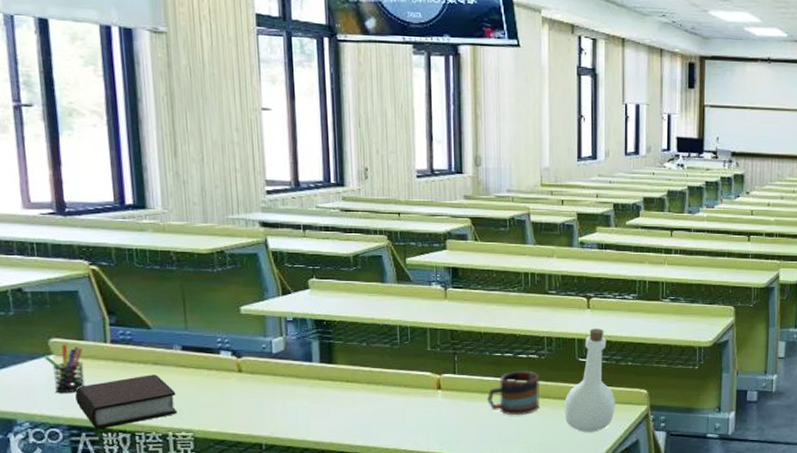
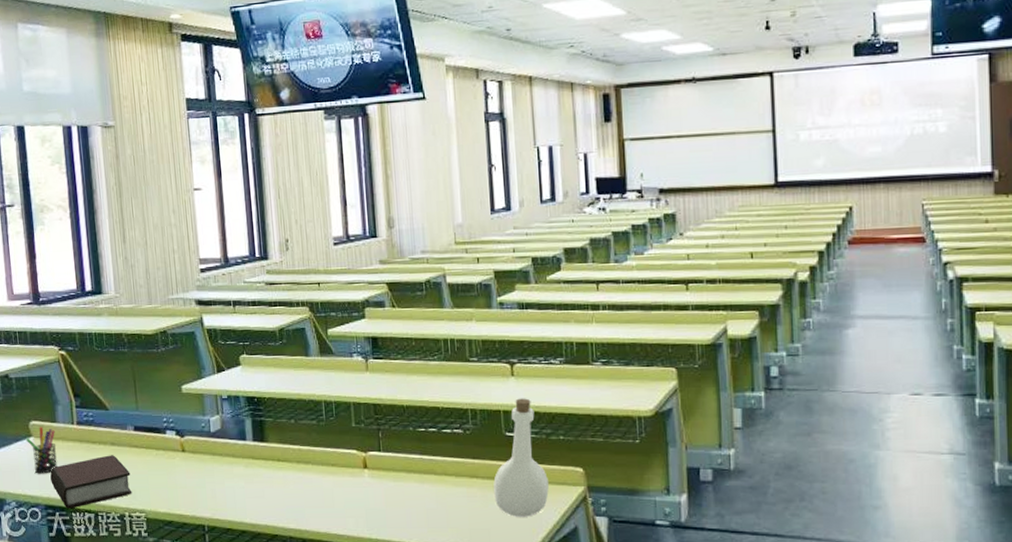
mug: present [487,370,539,416] -> none [413,447,468,498]

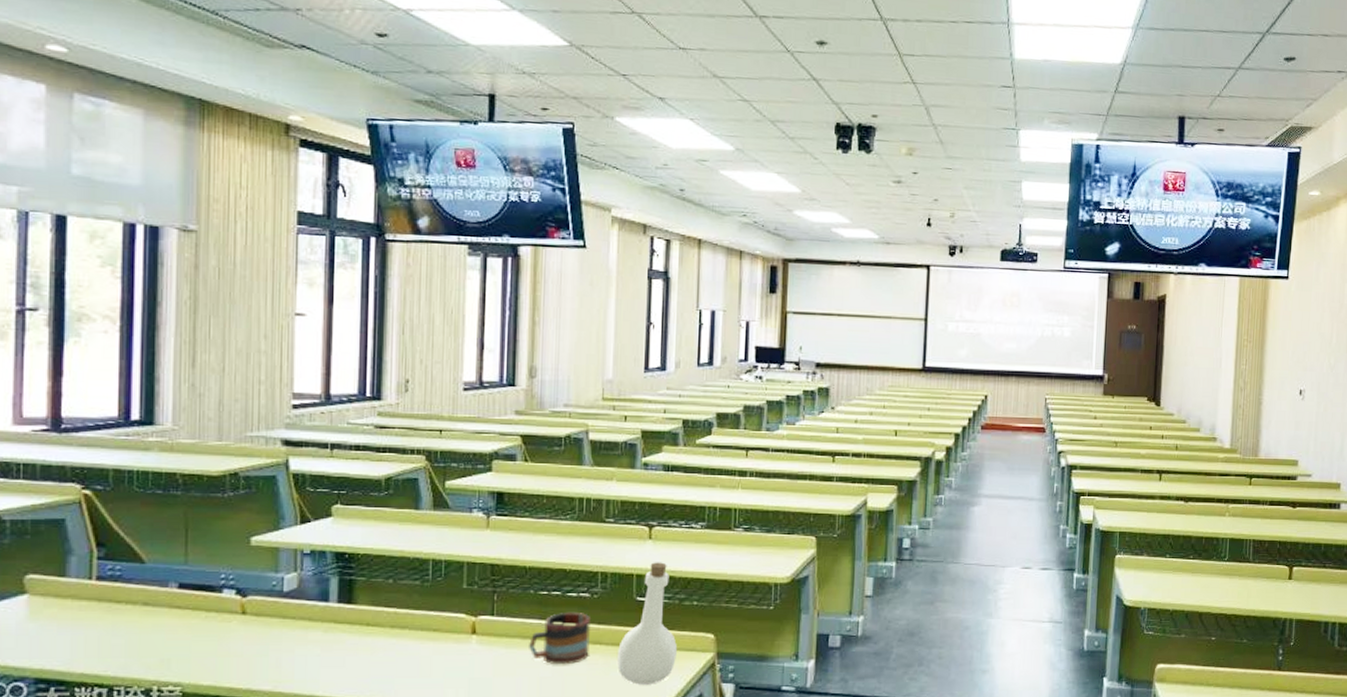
pen holder: present [25,427,57,474] -> none [16,582,63,640]
bible: present [50,455,132,509] -> none [48,617,166,683]
mug: none [413,447,468,498] -> present [529,611,590,665]

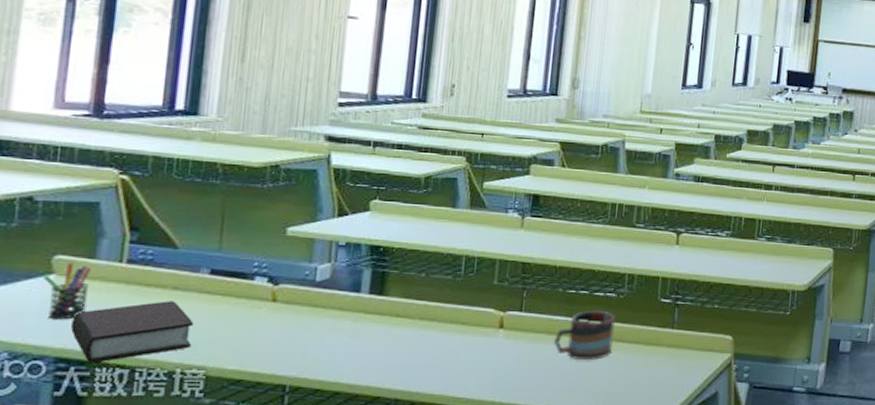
pen holder: none [16,582,63,640] -> present [42,262,92,320]
bible: none [48,617,166,683] -> present [71,301,194,363]
bottle: present [617,562,677,685] -> none [638,266,697,382]

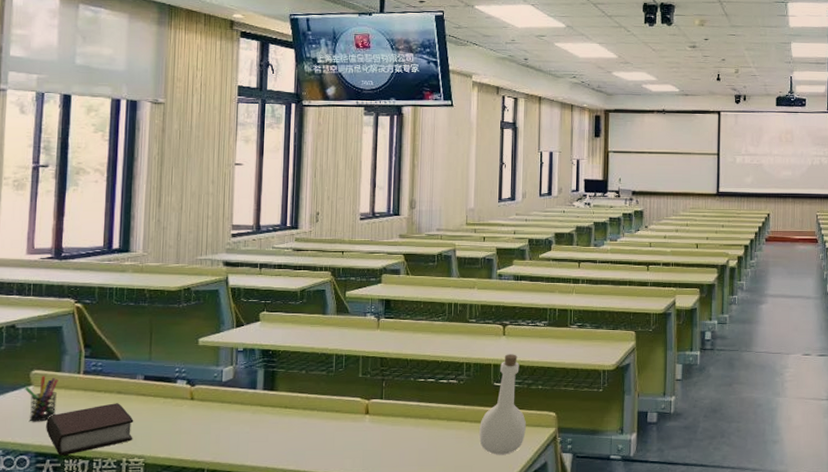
mug: present [554,310,615,361] -> none [410,395,458,439]
bottle: none [638,266,697,382] -> present [479,354,526,455]

